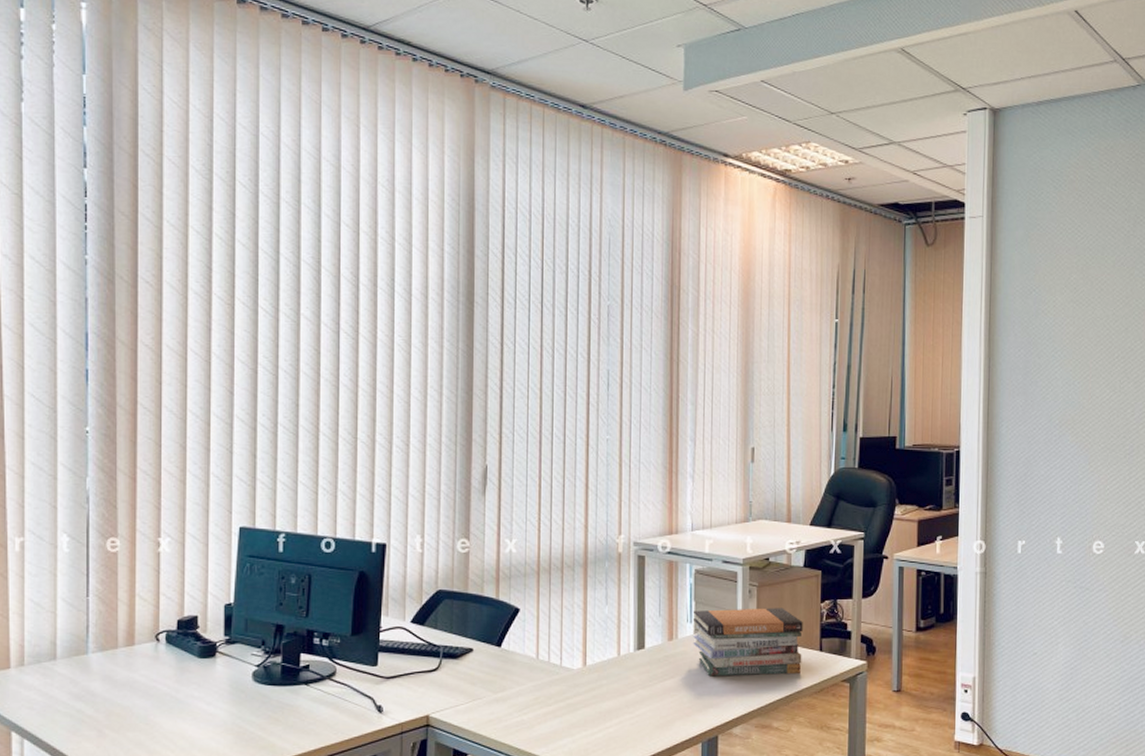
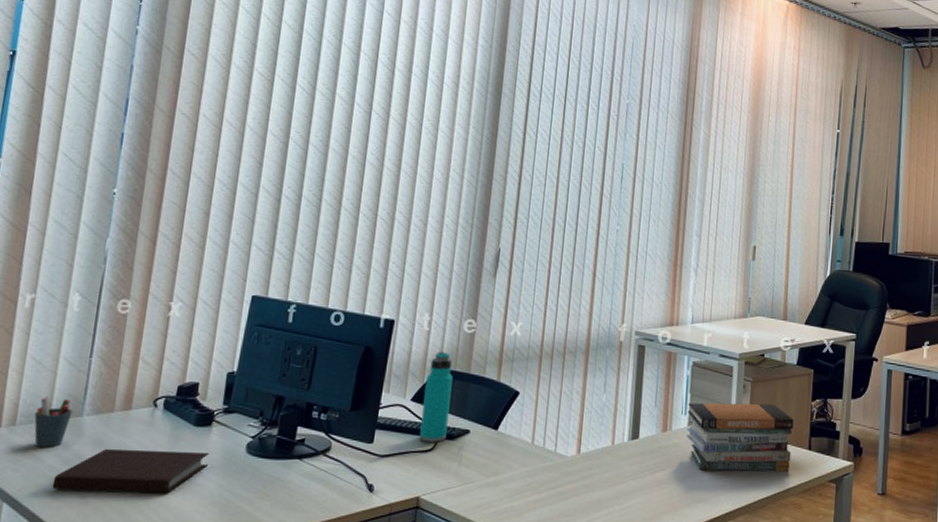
pen holder: none [41,637,77,685] -> present [34,397,73,447]
notebook: none [68,683,217,724] -> present [52,449,209,493]
water bottle: none [423,573,451,662] -> present [419,352,453,442]

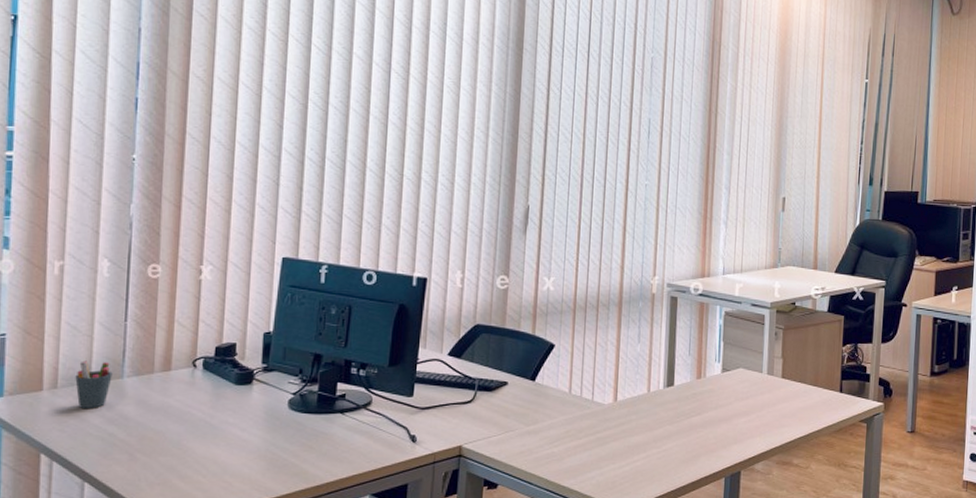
notebook: present [52,449,209,493] -> none [99,409,252,448]
water bottle: present [419,352,453,442] -> none [458,308,488,394]
book stack: present [686,402,794,472] -> none [720,349,825,415]

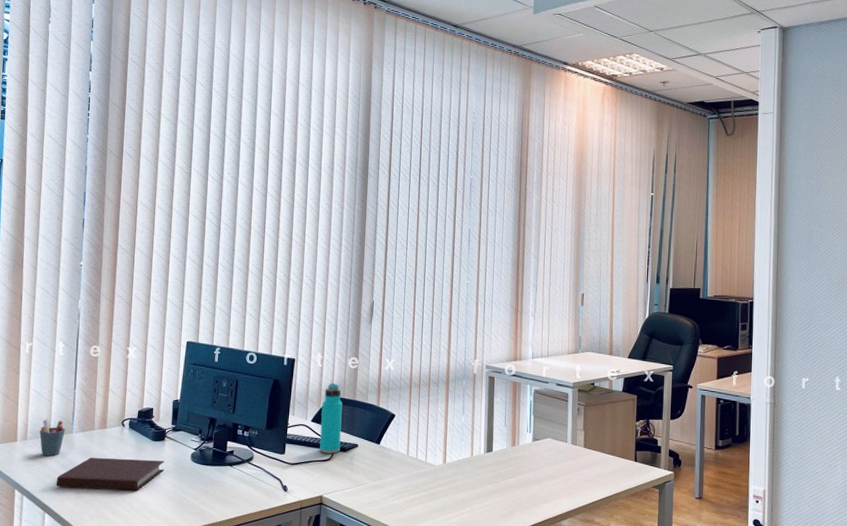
notebook: none [99,409,252,448] -> present [56,458,164,490]
water bottle: none [458,308,488,394] -> present [320,383,342,454]

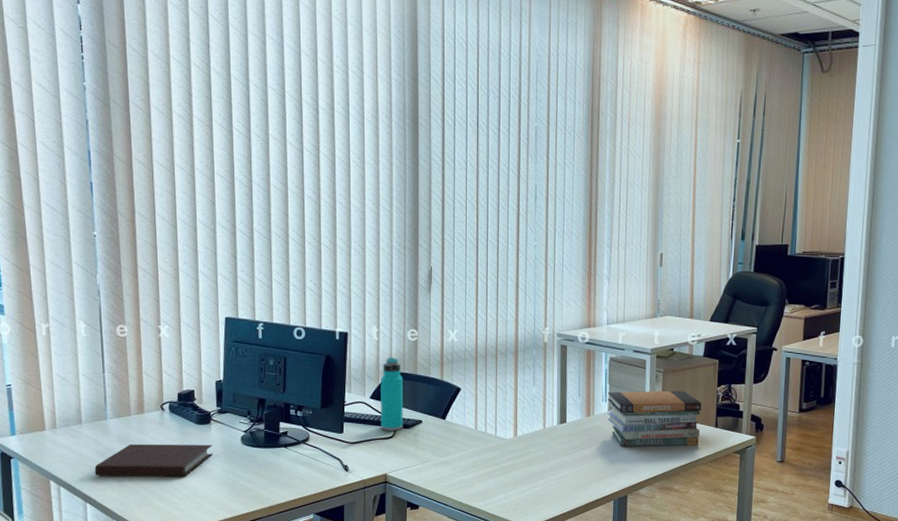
pen holder: present [39,419,65,456] -> none [69,406,99,444]
book stack: none [531,423,621,479] -> present [607,390,702,447]

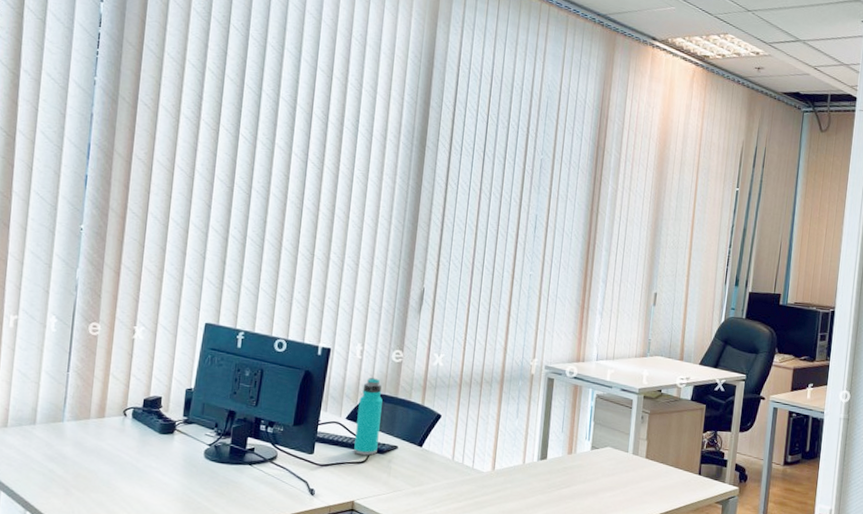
notebook: present [94,444,213,476] -> none [41,450,173,489]
book stack: present [607,390,702,447] -> none [589,430,686,493]

